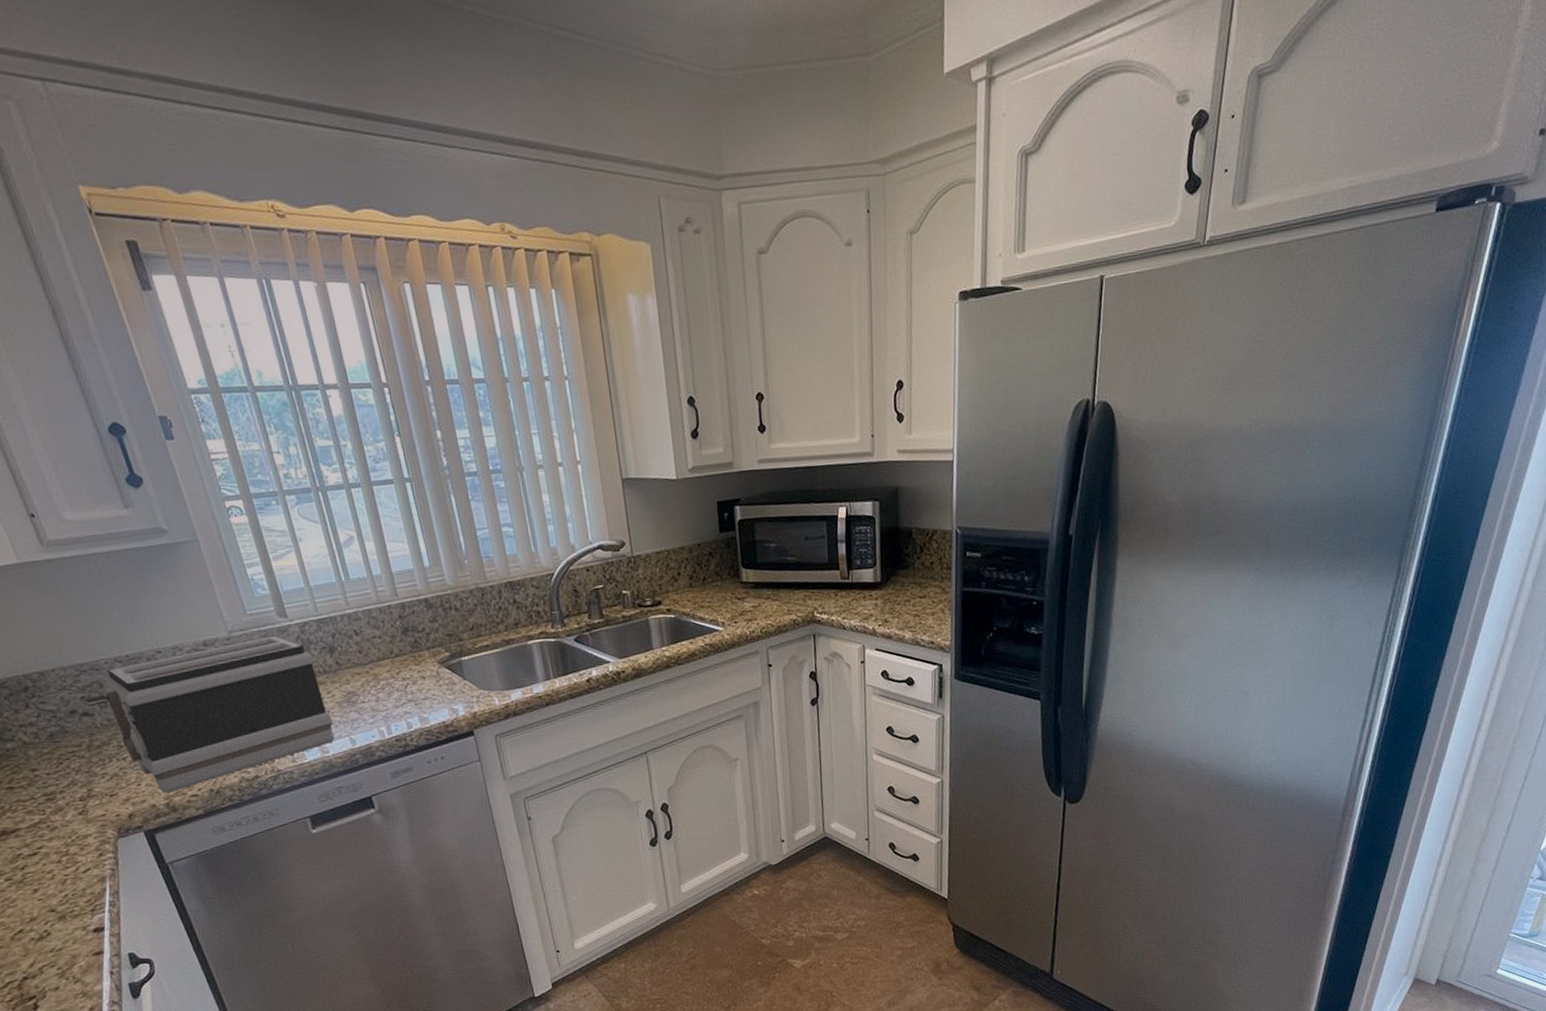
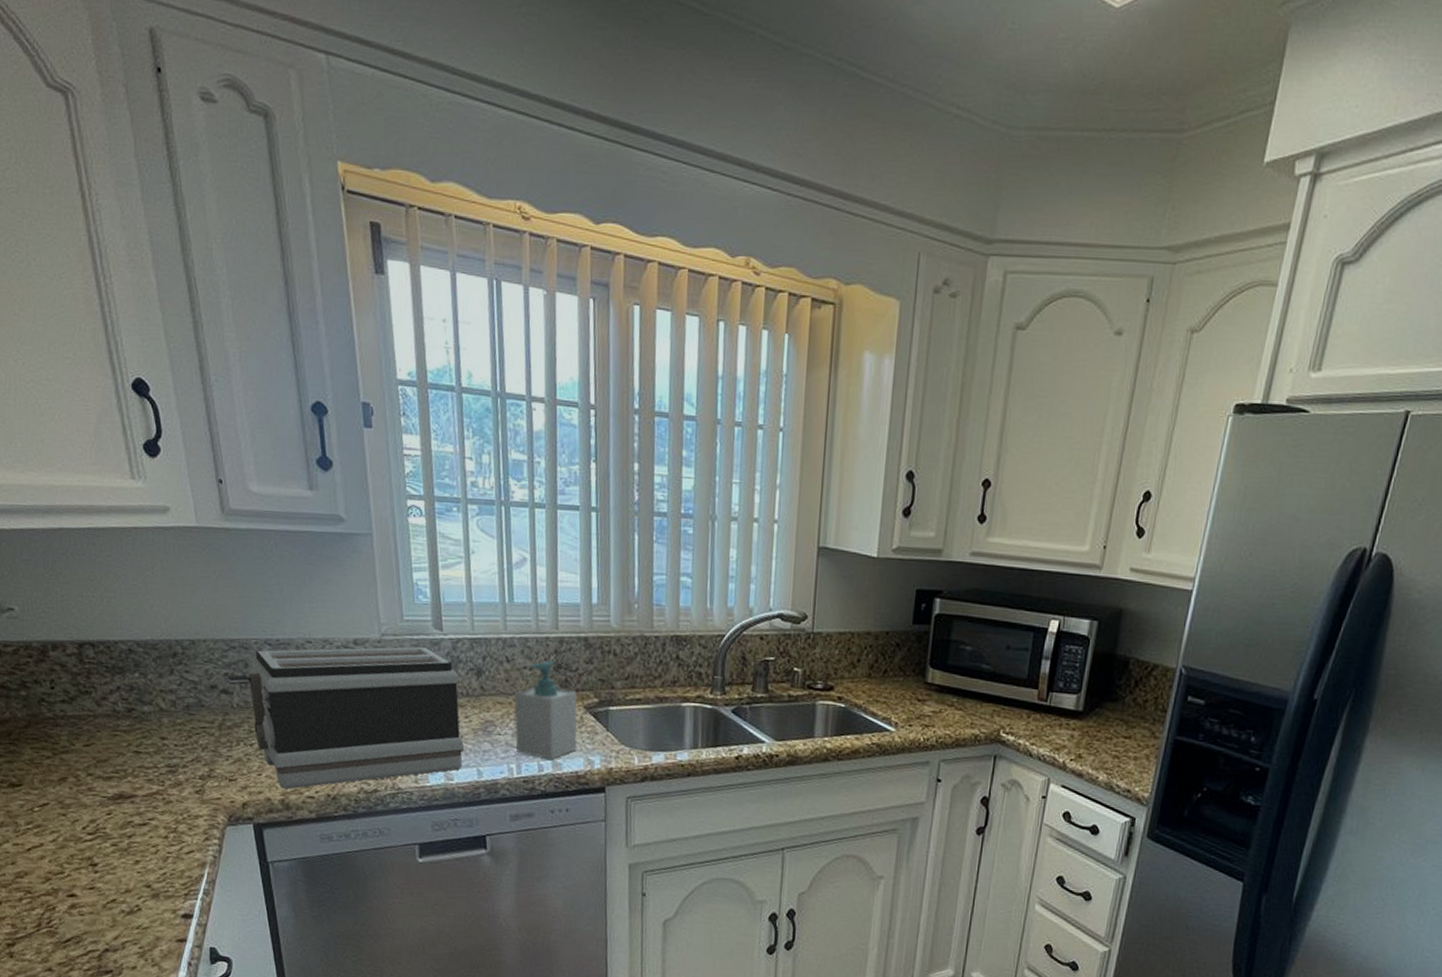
soap bottle: none [369,626,439,716] -> present [514,660,577,760]

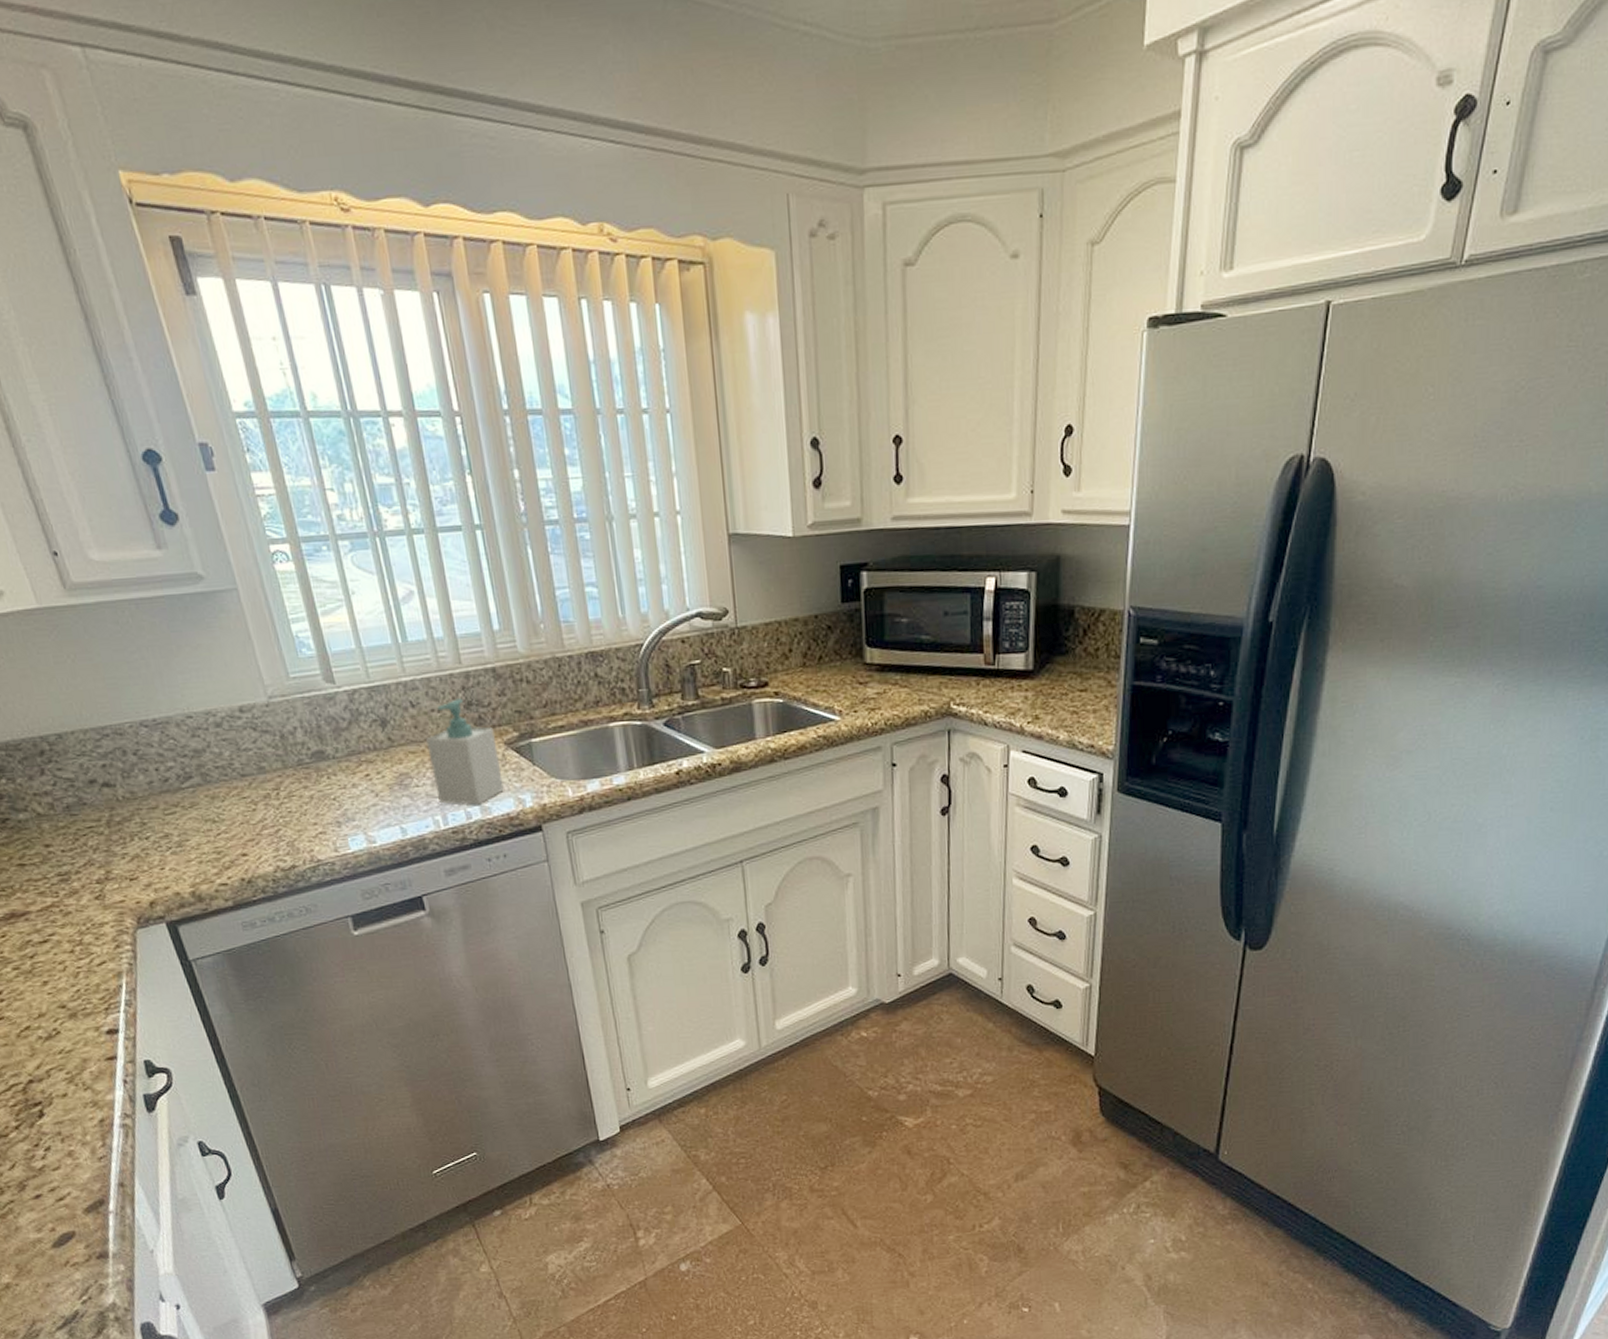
toaster: present [227,646,465,789] -> none [106,703,384,880]

